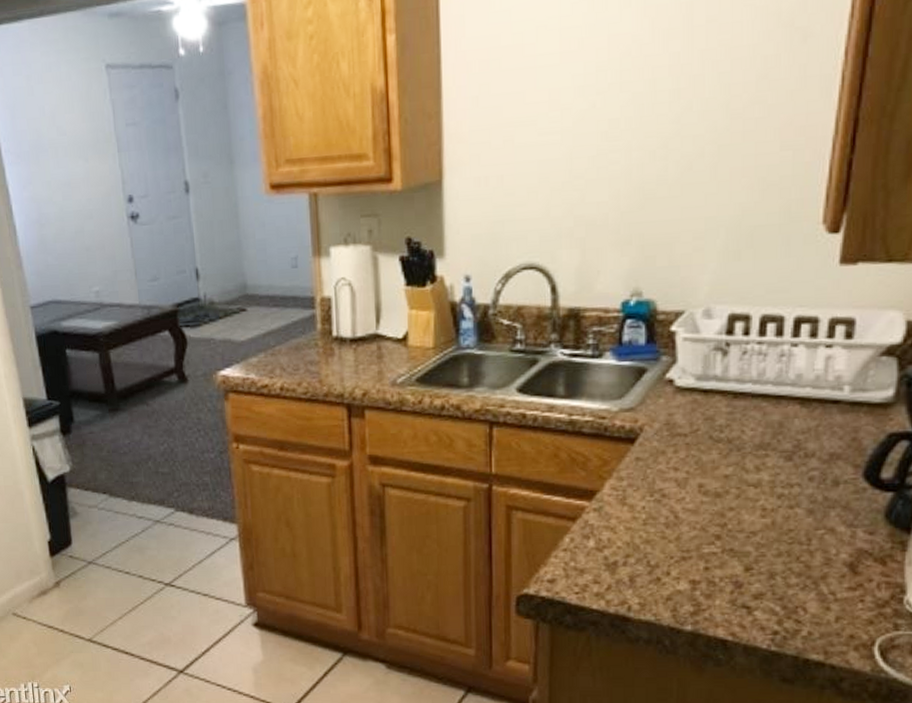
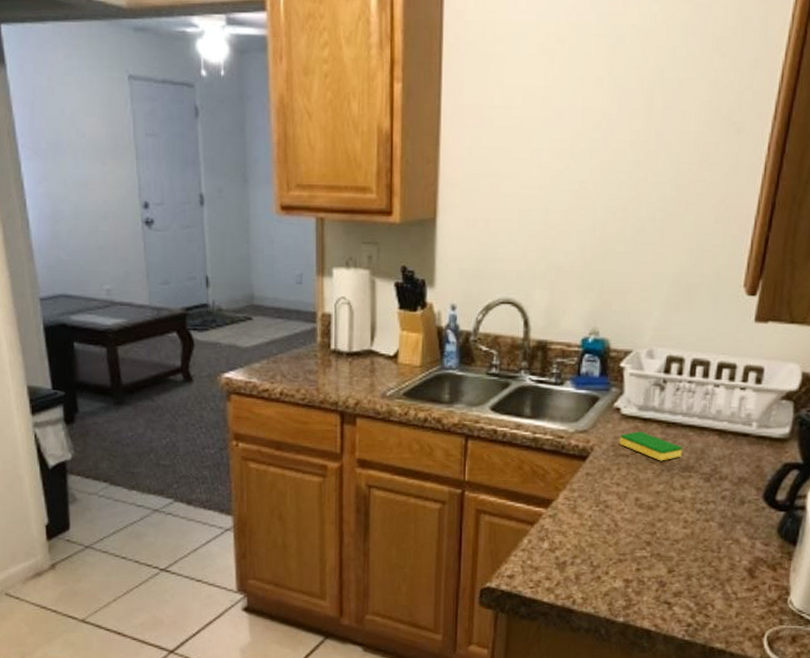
dish sponge: none [674,405,756,439] -> present [619,431,683,461]

